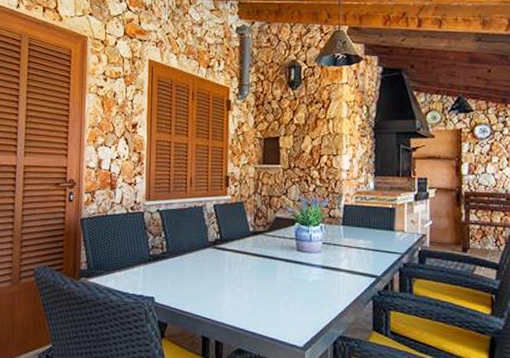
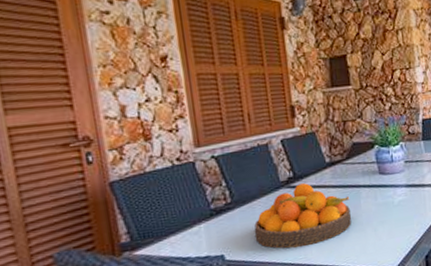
fruit bowl: none [181,247,267,305] -> present [254,183,351,249]

